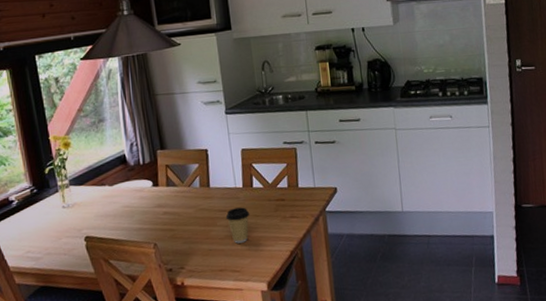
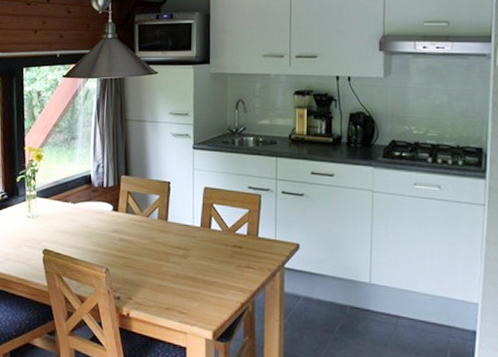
coffee cup: present [225,207,250,244] -> none [179,247,205,285]

